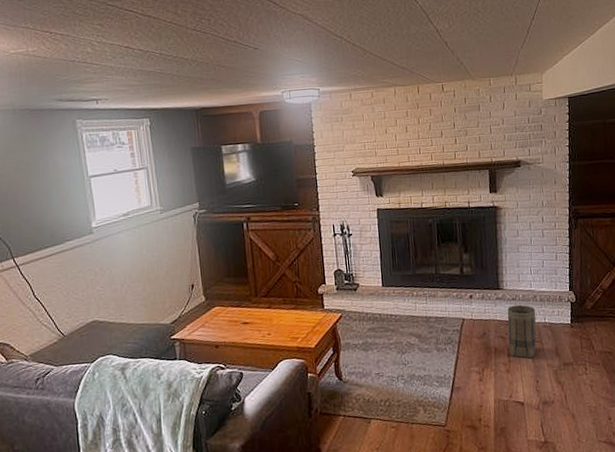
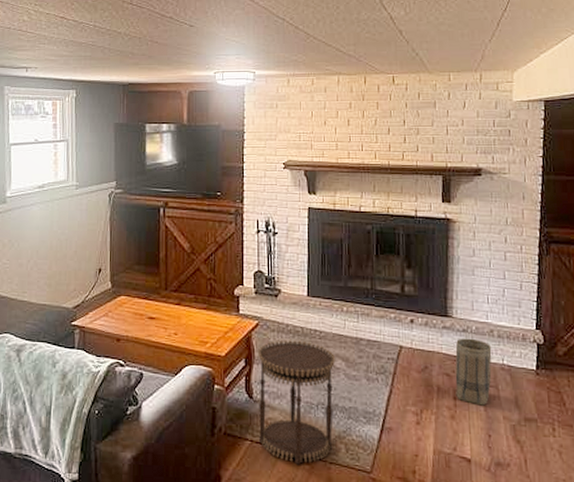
side table: none [344,325,413,430] -> present [258,340,336,465]

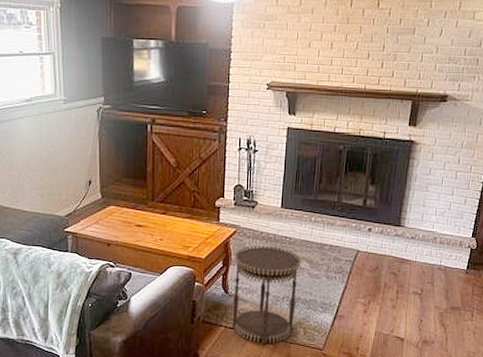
basket: present [455,338,492,406] -> none [399,244,433,298]

